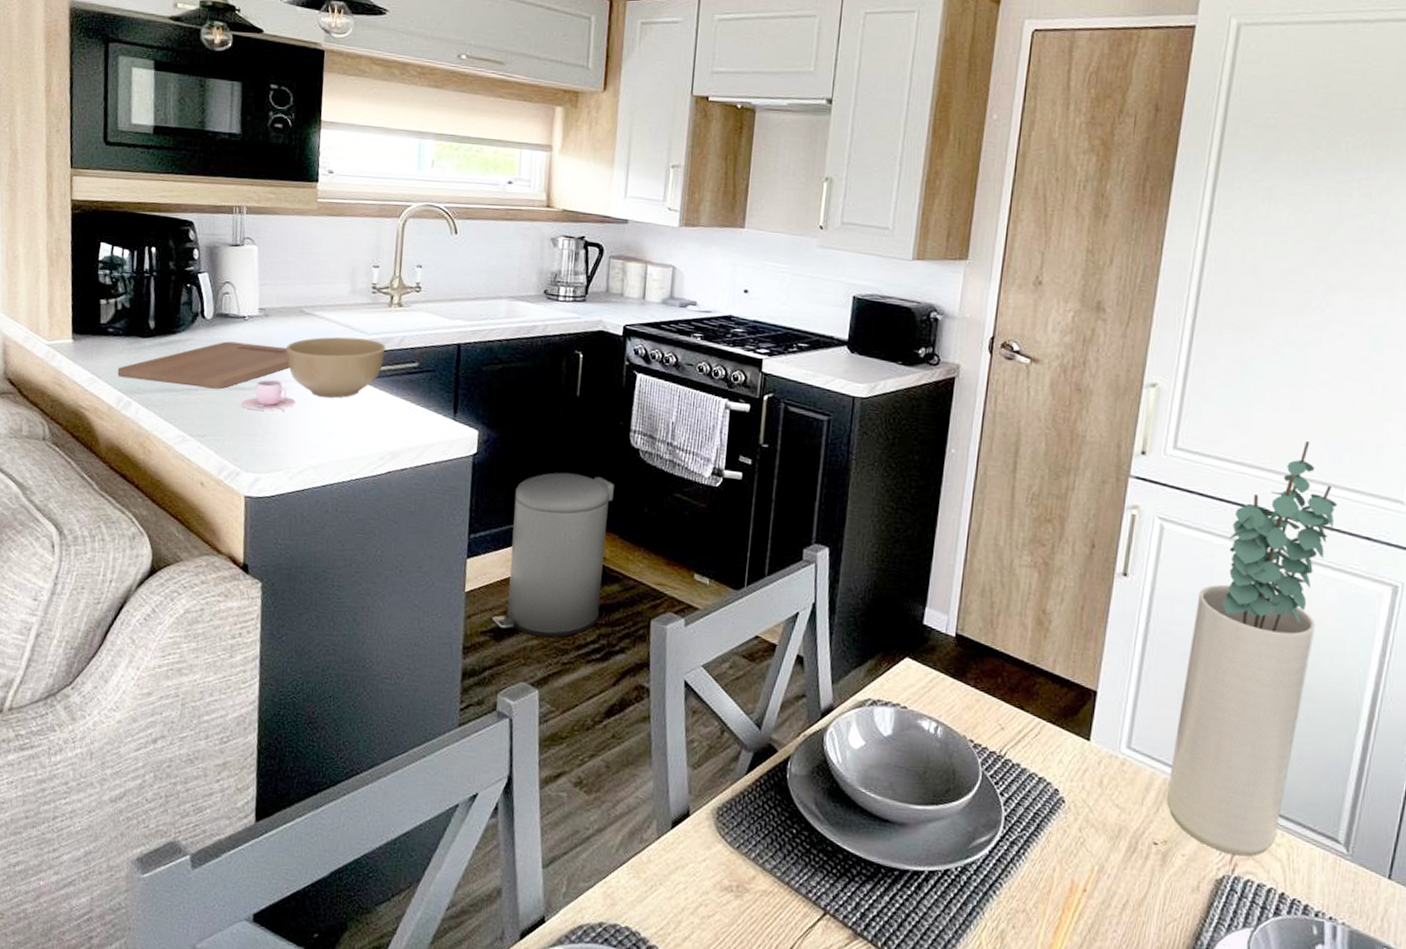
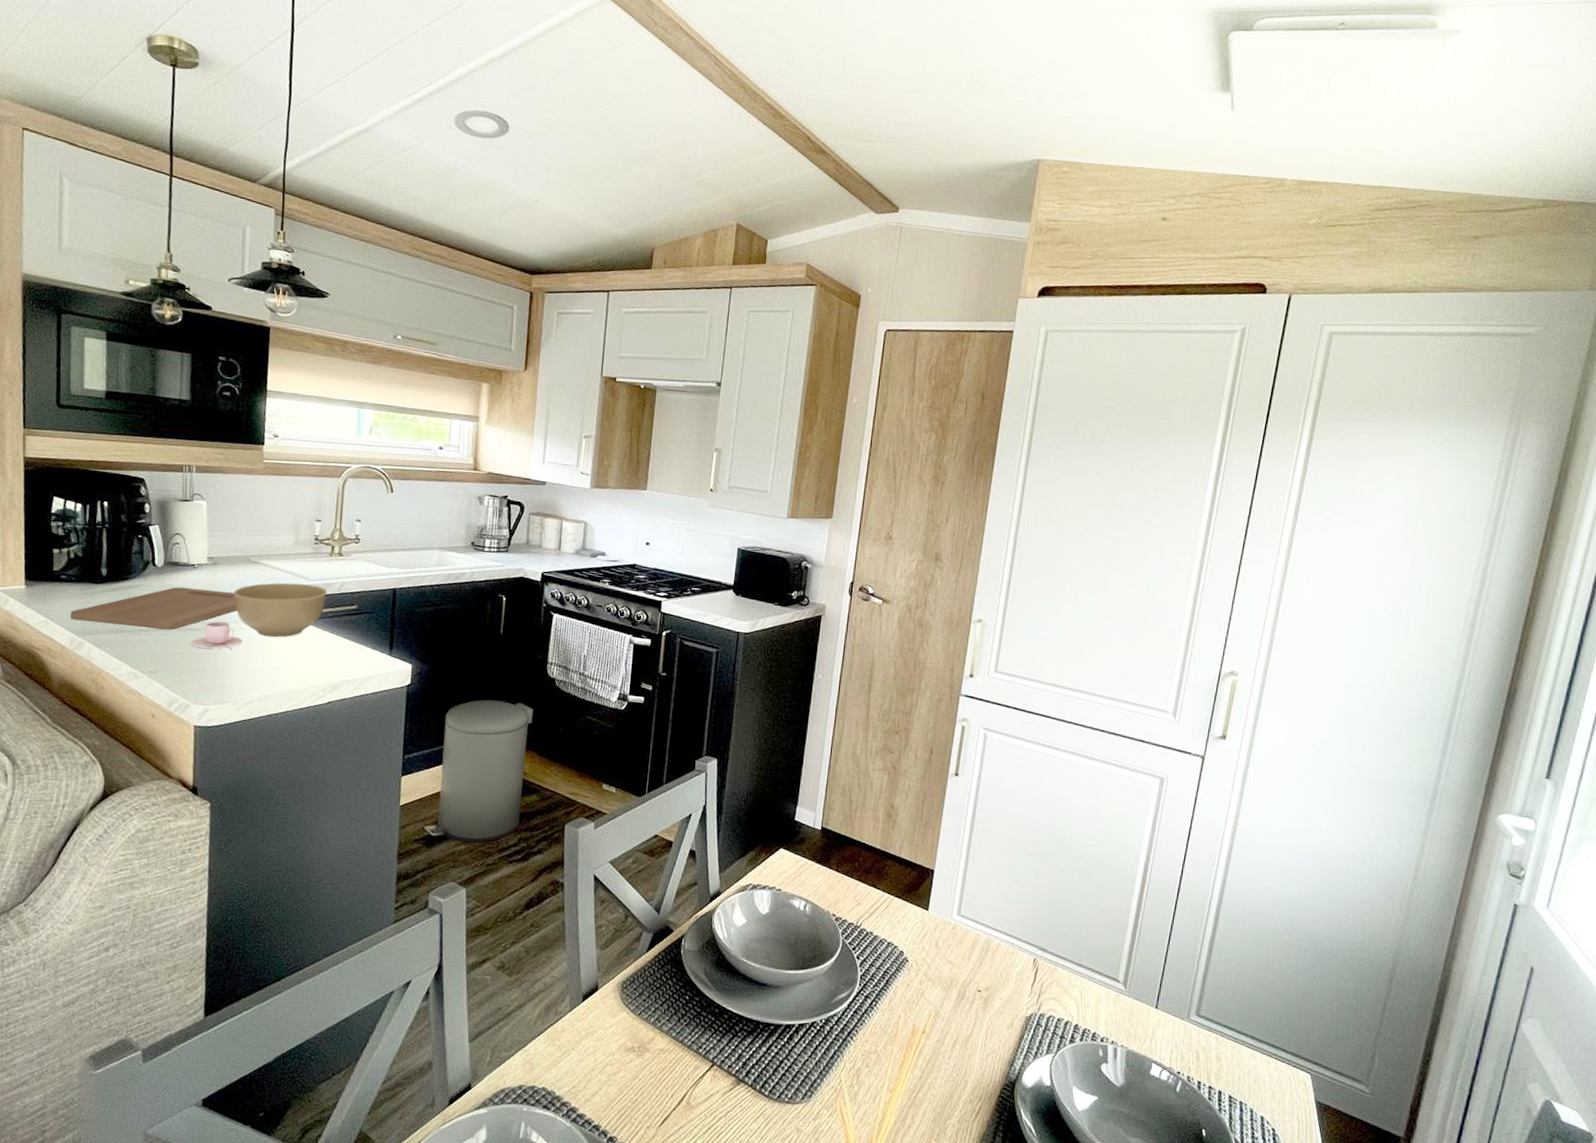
vase: present [1167,441,1338,857] -> none [988,665,1120,997]

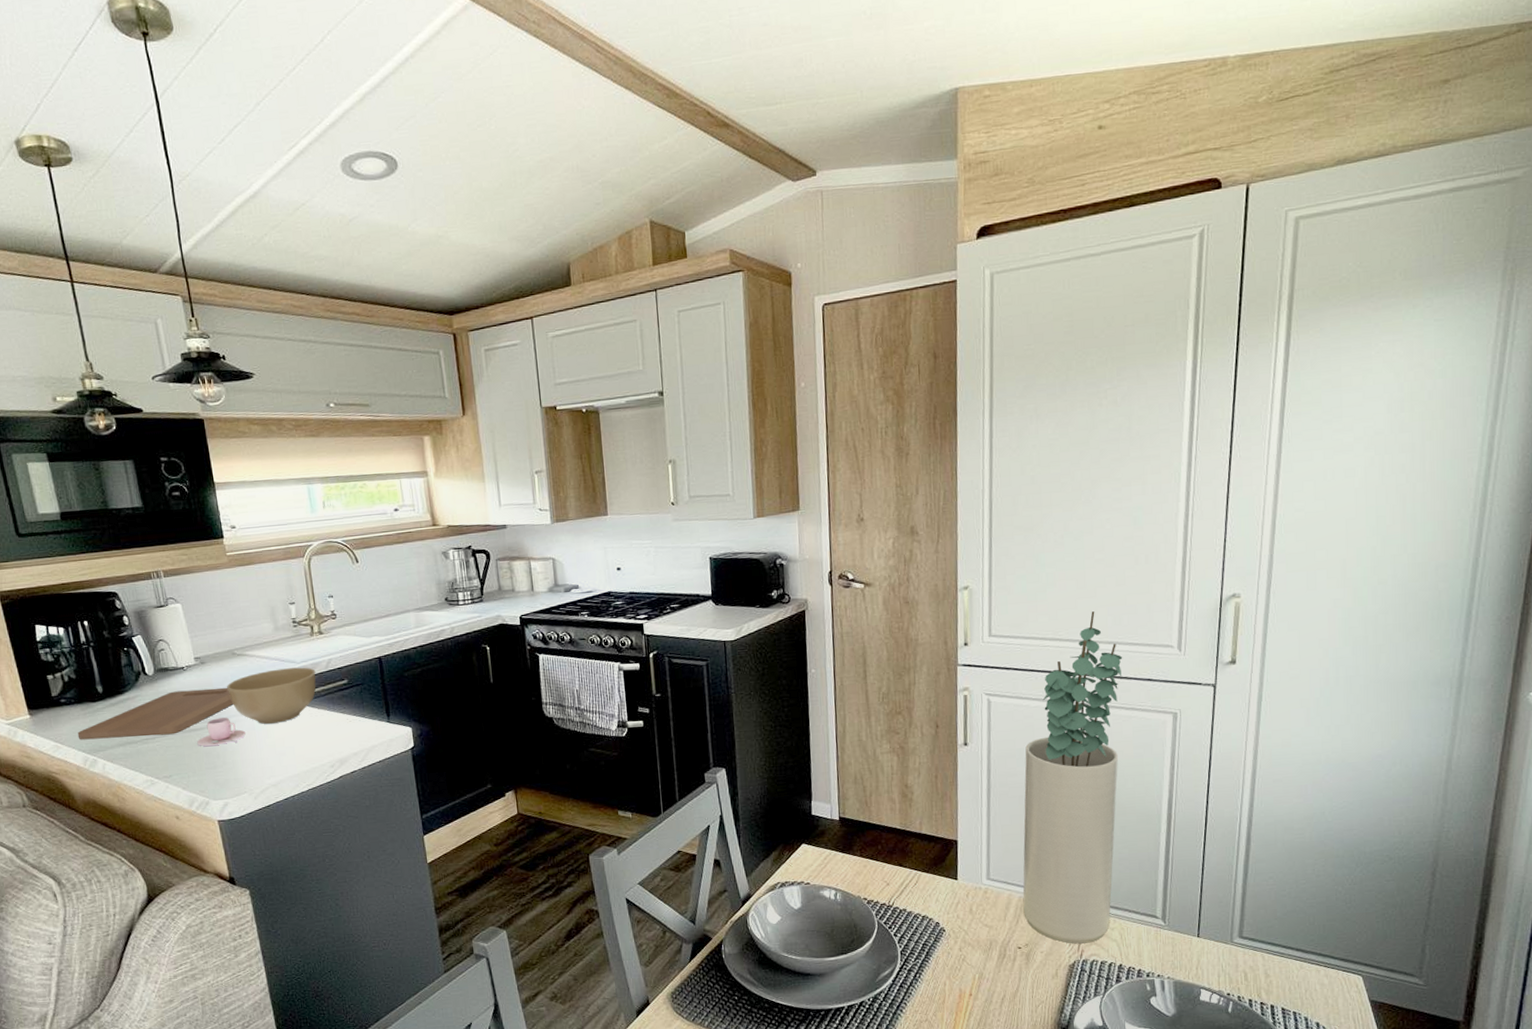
pedal bin: present [423,699,533,843] -> none [453,746,546,888]
vase: none [988,665,1120,997] -> present [1022,611,1123,944]

